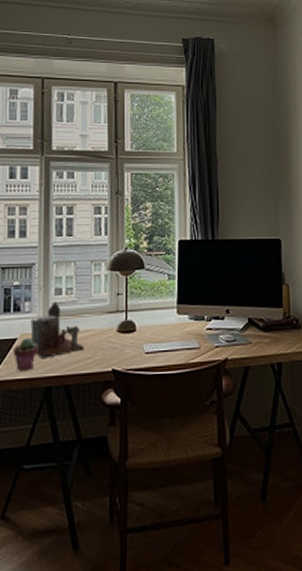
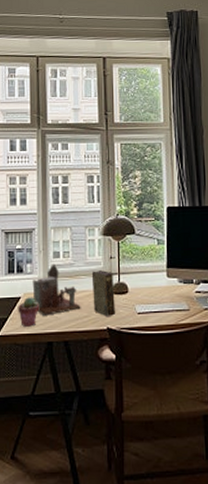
book: none [96,308,123,357] -> present [91,270,116,316]

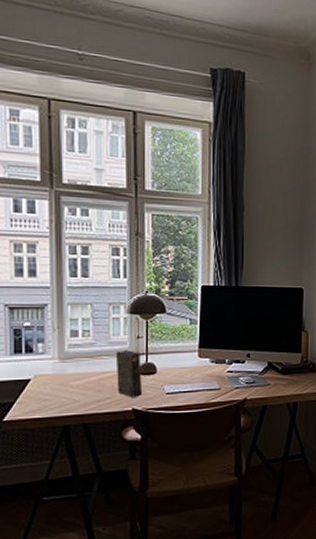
potted succulent: present [18,297,40,327] -> none [27,379,54,411]
desk organizer: present [32,263,81,316] -> none [45,343,103,398]

